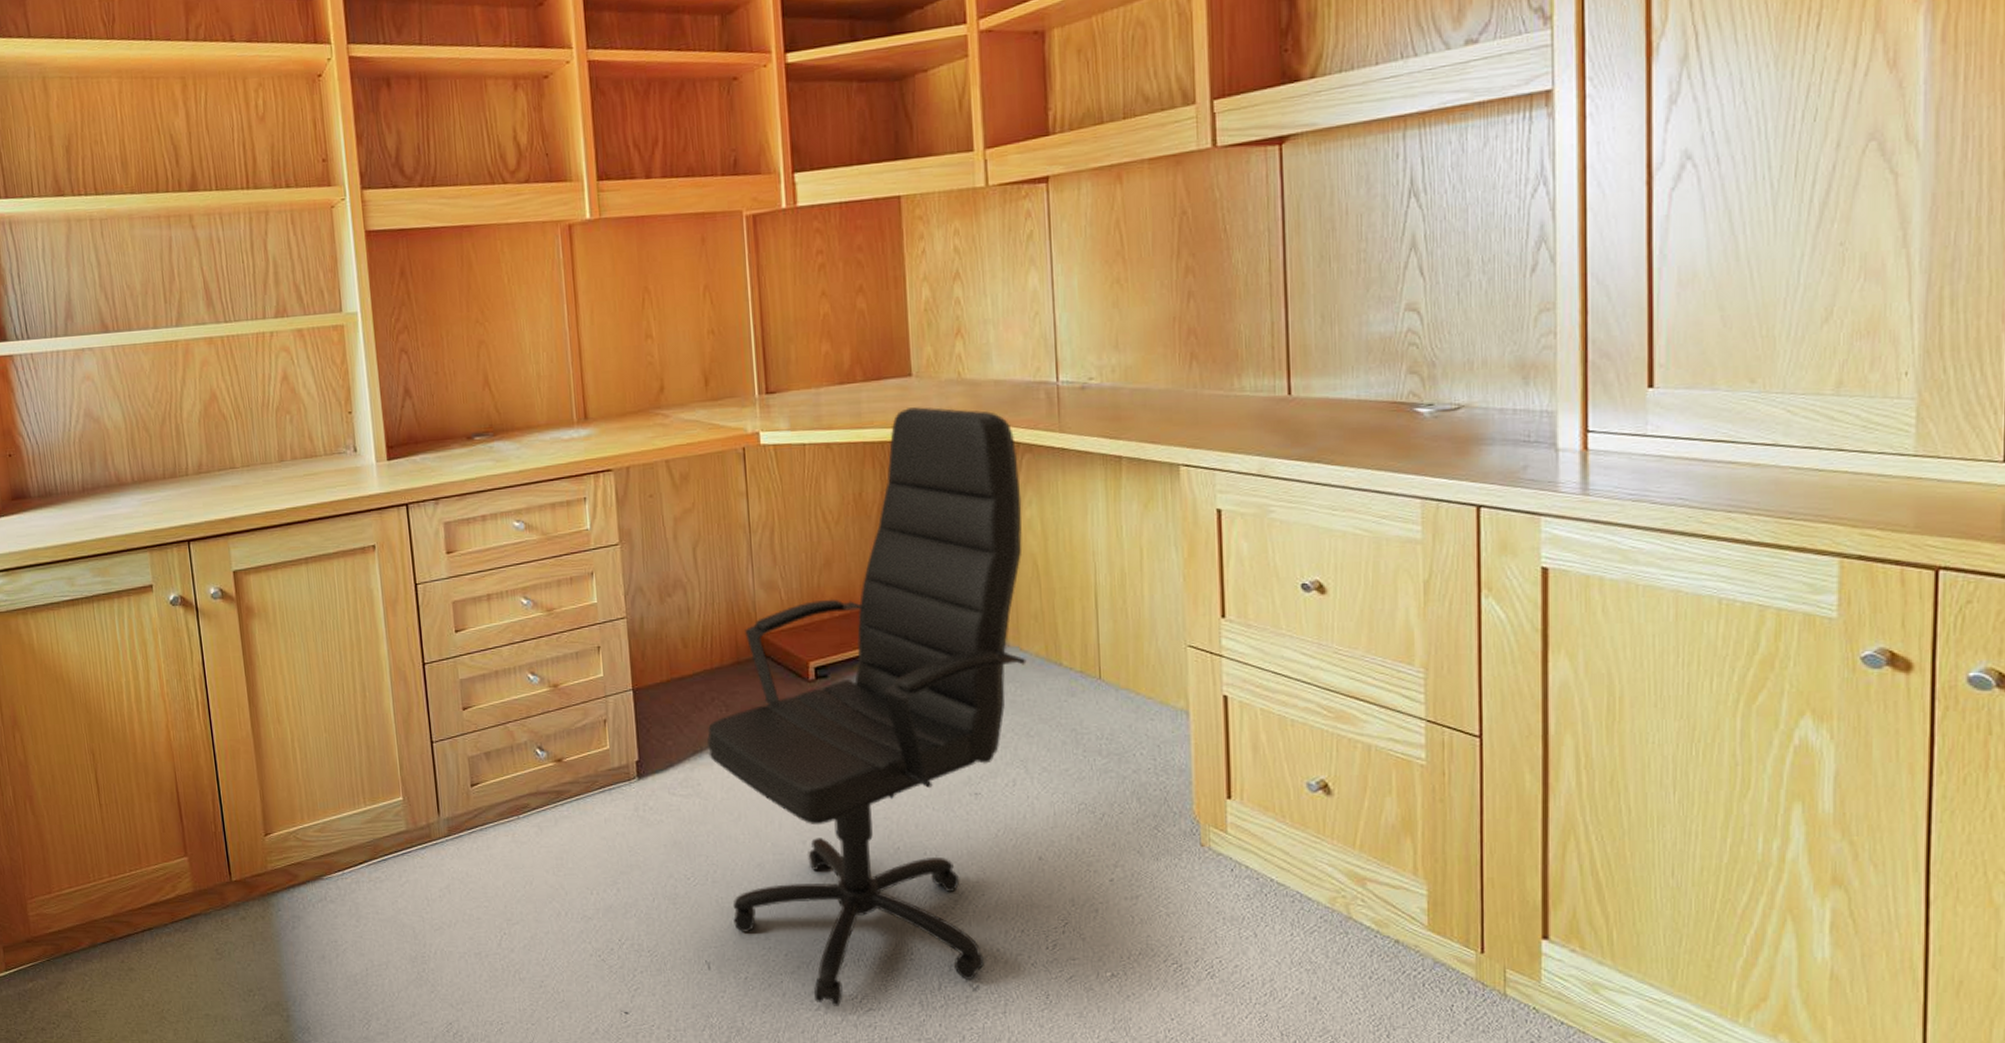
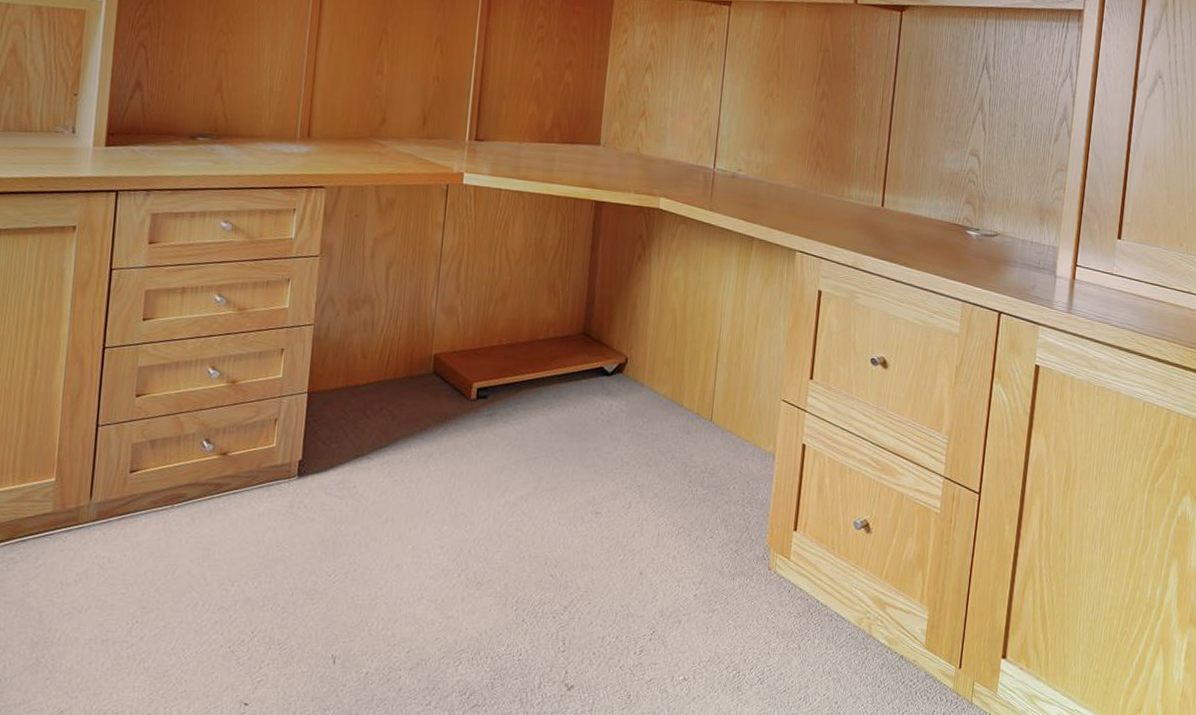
office chair: present [707,407,1027,1006] -> none [365,171,675,702]

